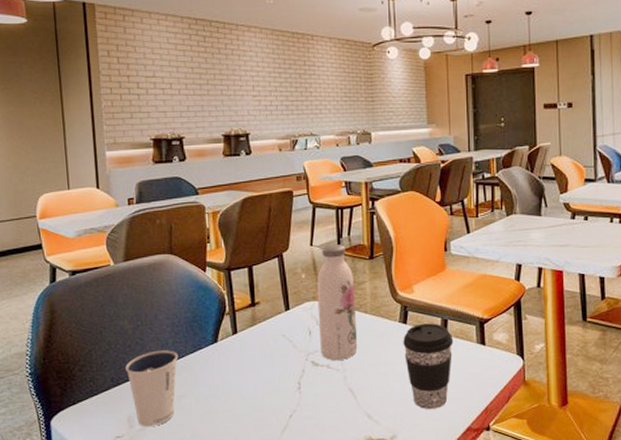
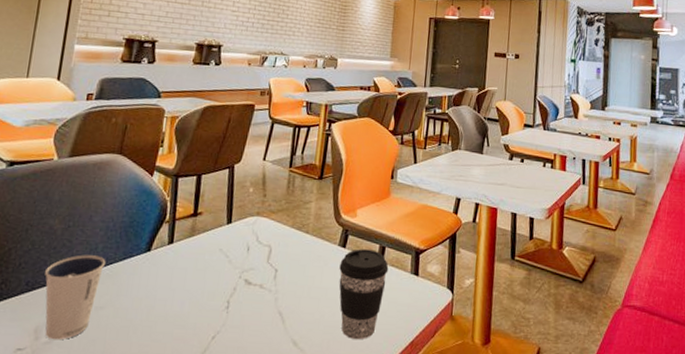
water bottle: present [316,245,358,361] -> none [256,161,301,281]

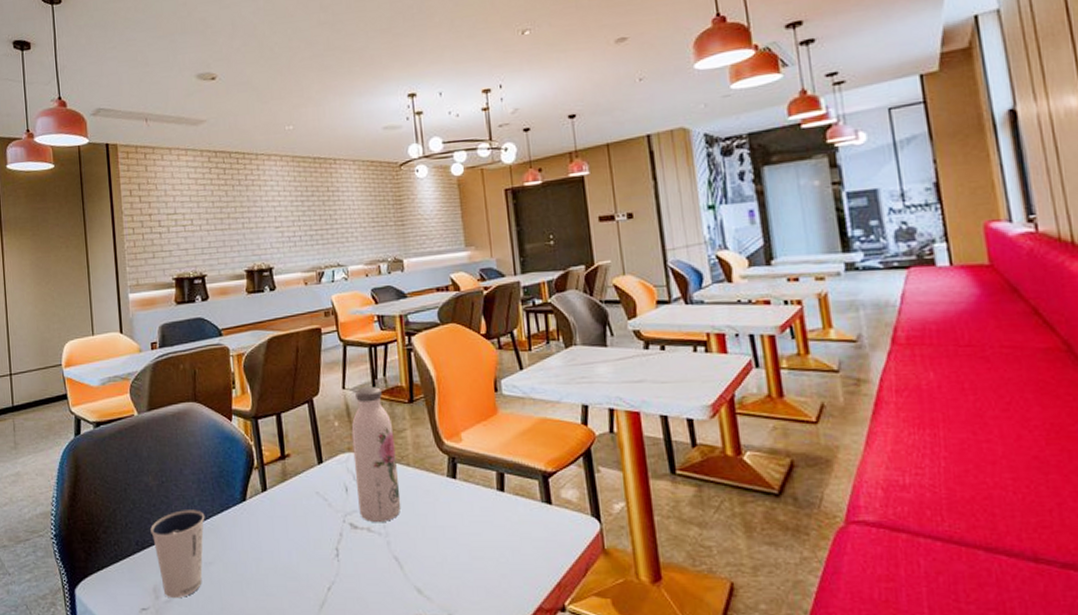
water bottle: none [256,161,301,281] -> present [351,387,402,523]
coffee cup: present [339,249,389,340] -> none [453,478,513,584]

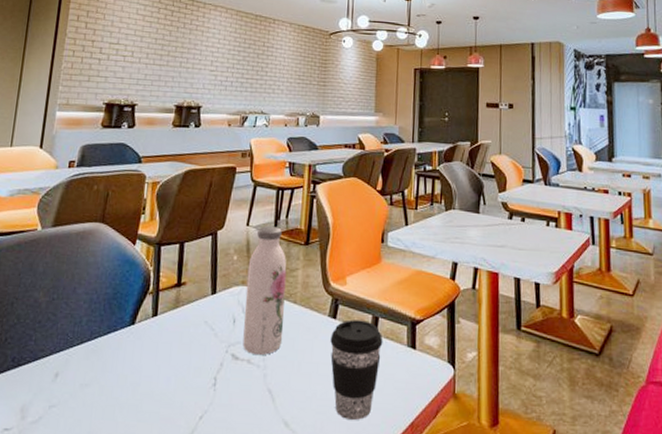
dixie cup: present [150,510,205,599] -> none [30,329,90,420]
coffee cup: none [453,478,513,584] -> present [330,320,383,421]

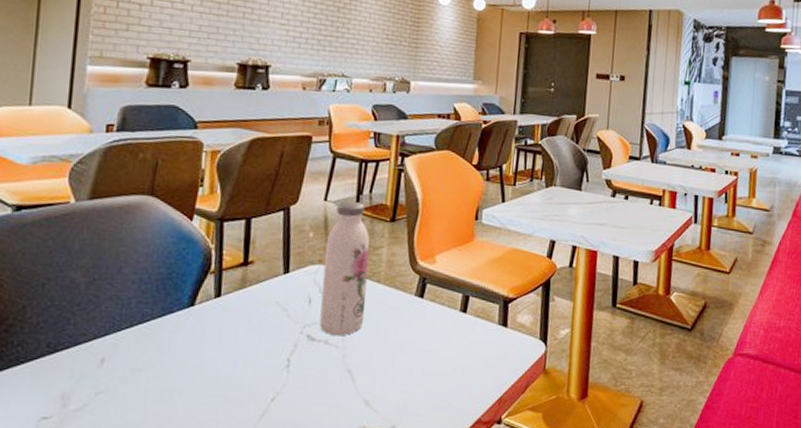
coffee cup: present [330,320,383,421] -> none [416,299,474,398]

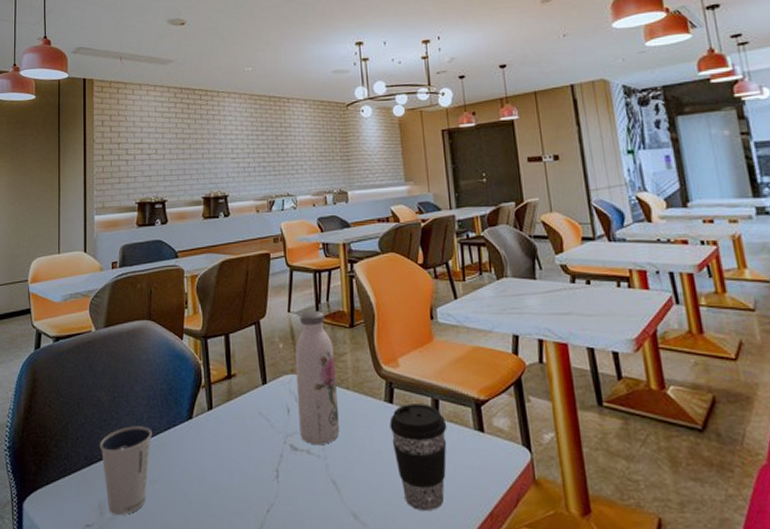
dixie cup: none [69,311,142,407] -> present [100,426,153,516]
coffee cup: none [416,299,474,398] -> present [389,404,447,512]

